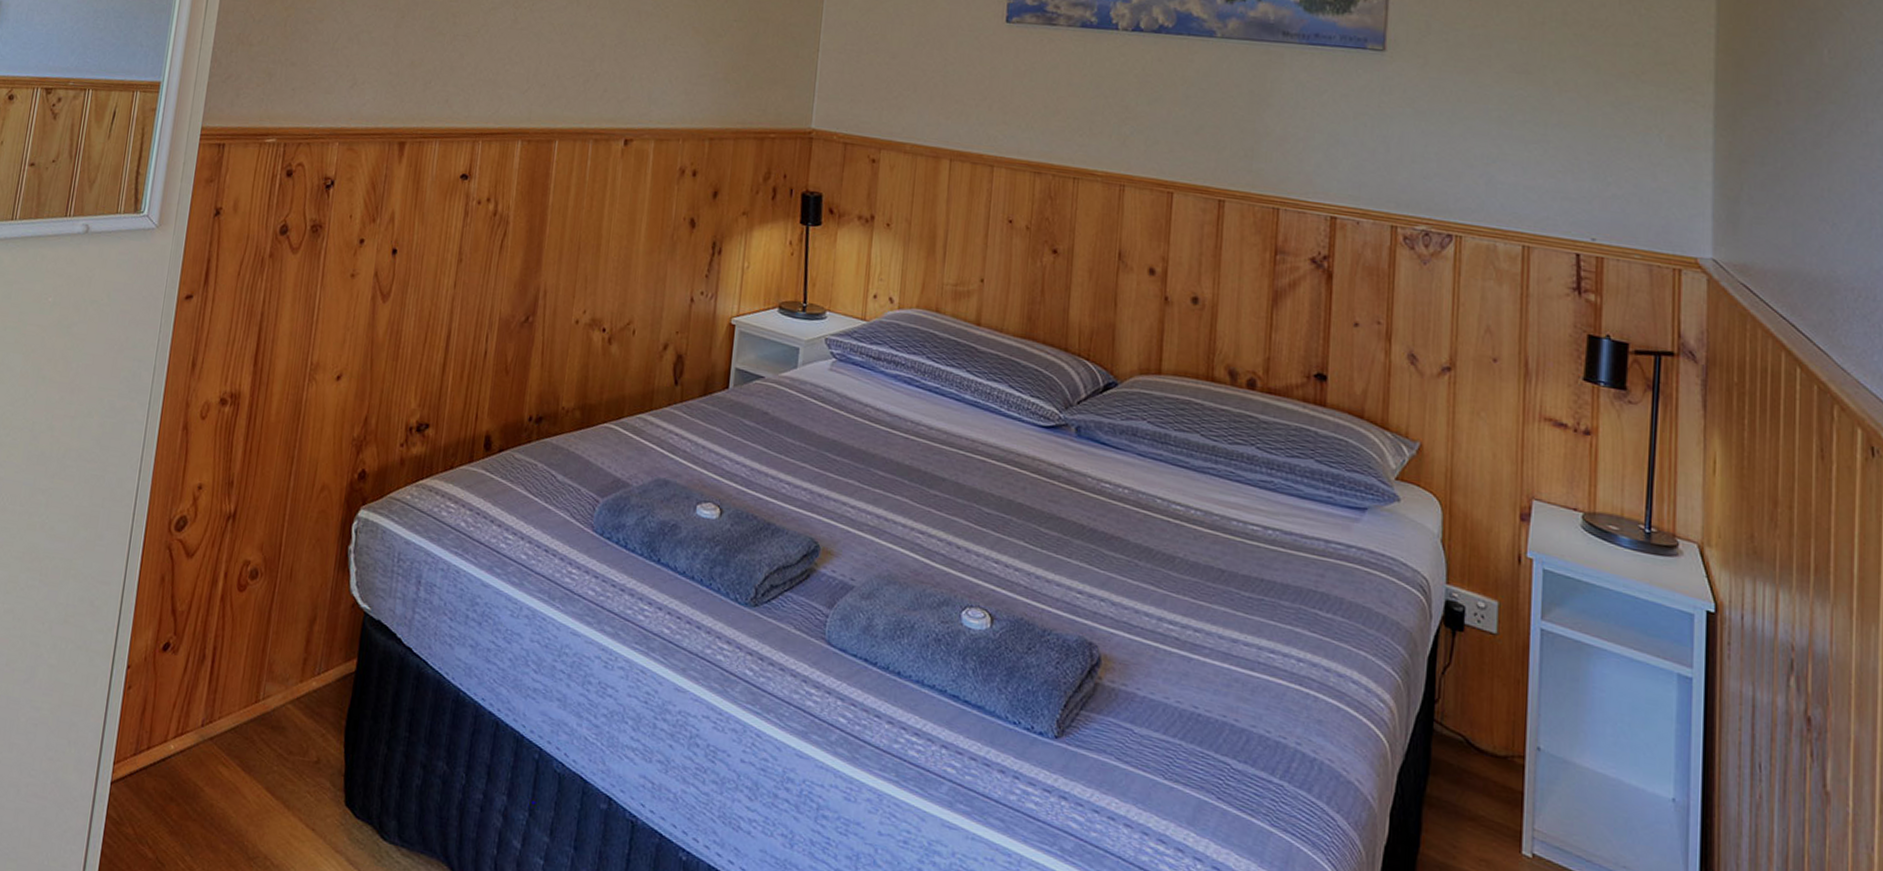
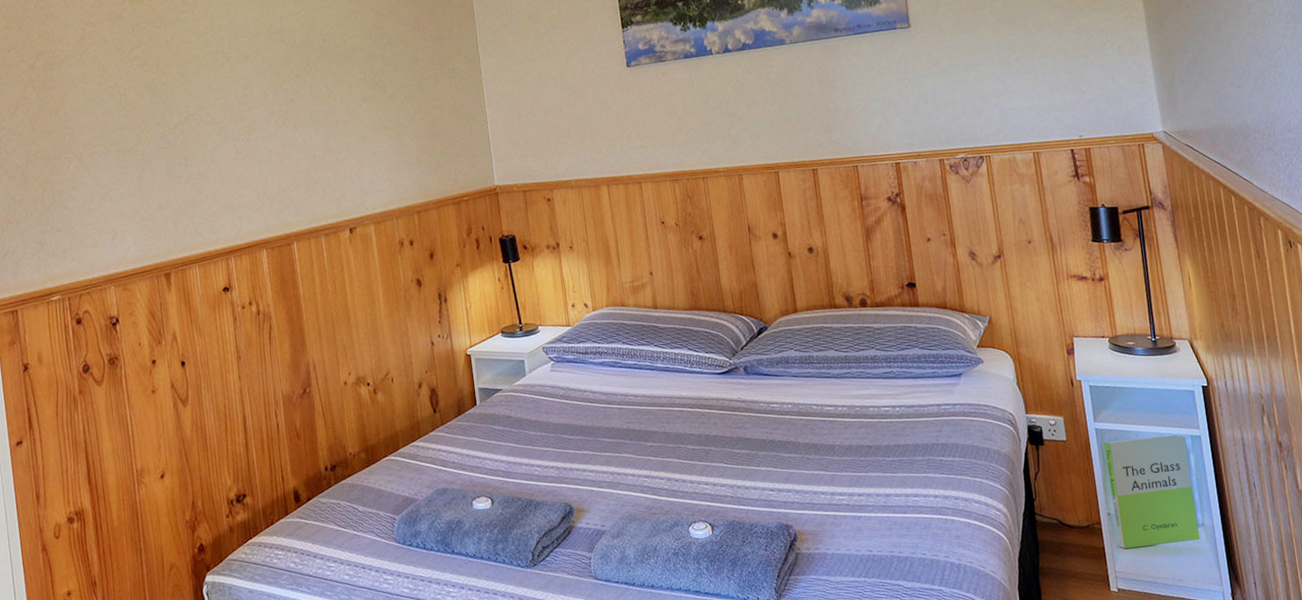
book: none [1543,649,1669,820] -> present [1103,433,1201,550]

